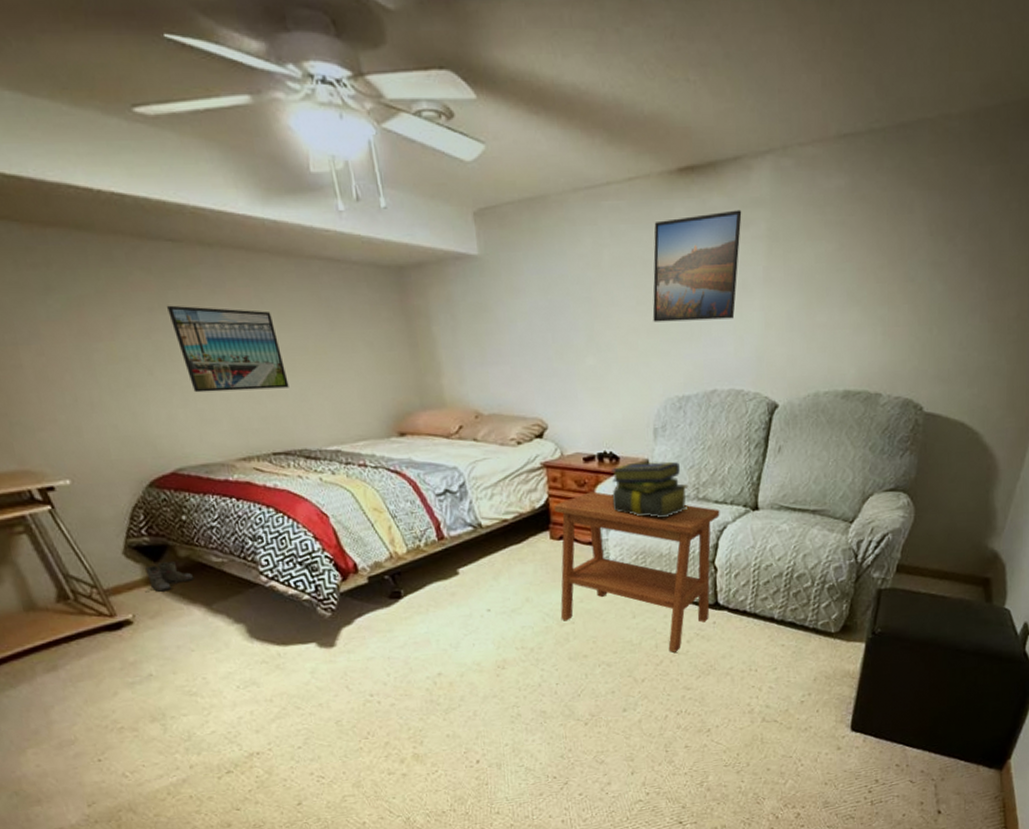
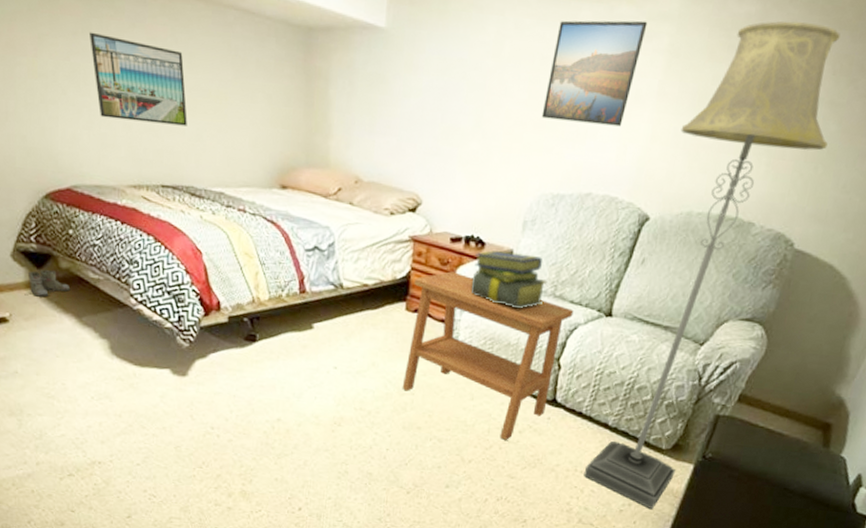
floor lamp: none [759,188,937,695] -> present [583,21,841,510]

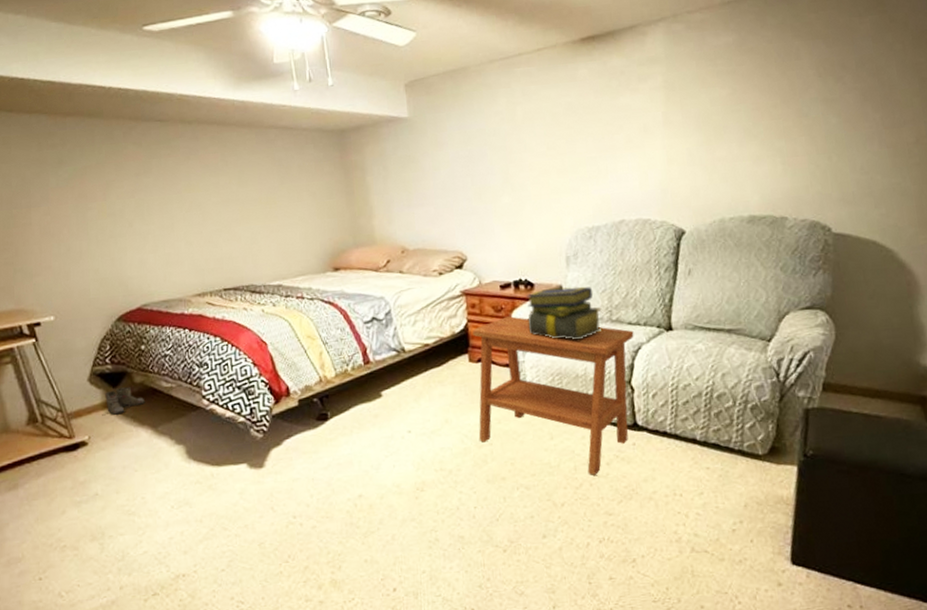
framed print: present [90,32,188,126] -> none [151,170,242,240]
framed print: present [541,20,648,127] -> none [561,67,640,164]
floor lamp: present [583,21,841,510] -> none [684,39,834,524]

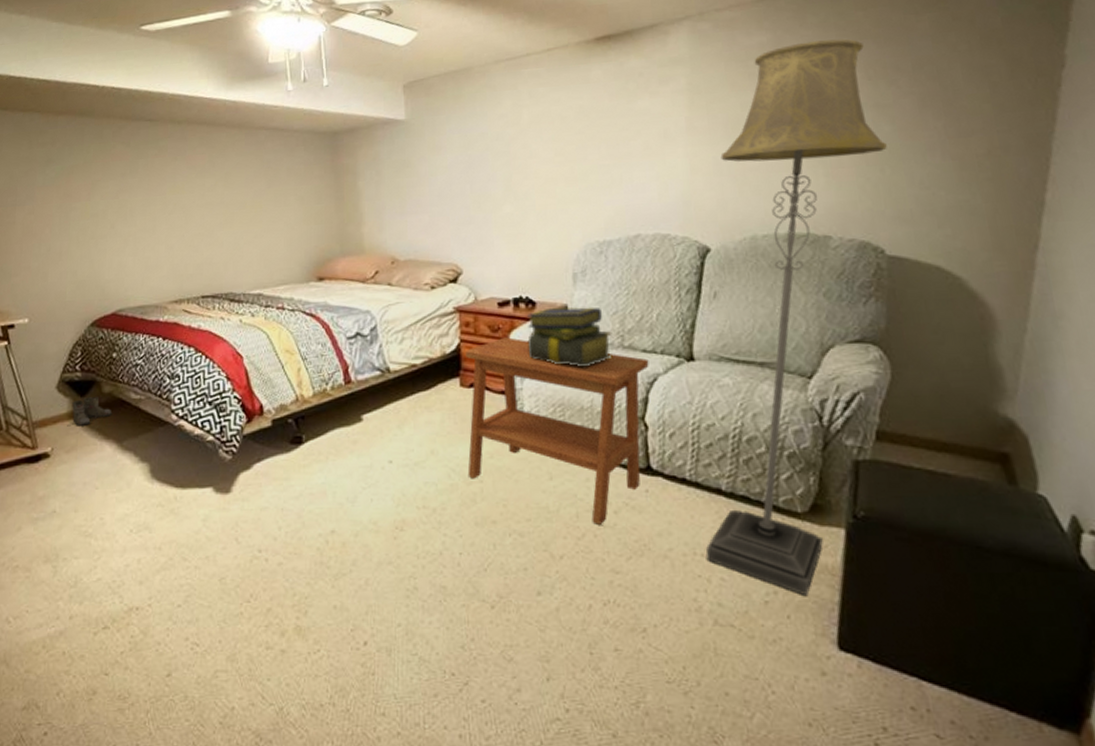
floor lamp: none [684,39,834,524] -> present [705,39,887,597]

